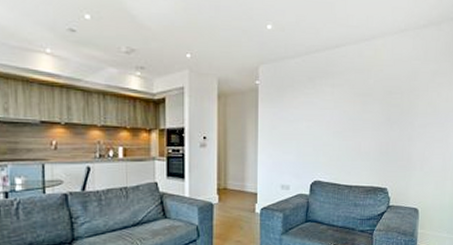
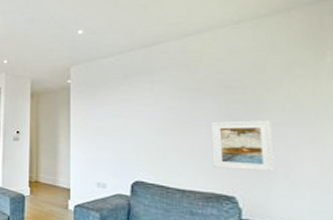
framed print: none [373,123,417,167] -> present [210,120,276,173]

